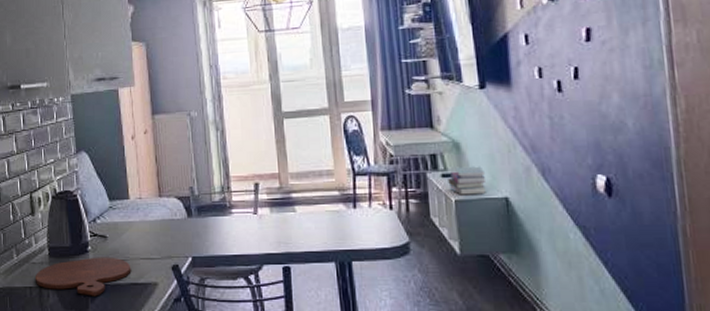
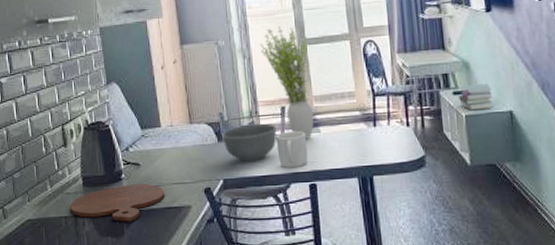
bowl: none [192,199,250,241] -> present [222,123,277,163]
potted plant: none [233,98,290,218] -> present [259,26,314,139]
mug: none [248,209,282,249] -> present [276,130,308,169]

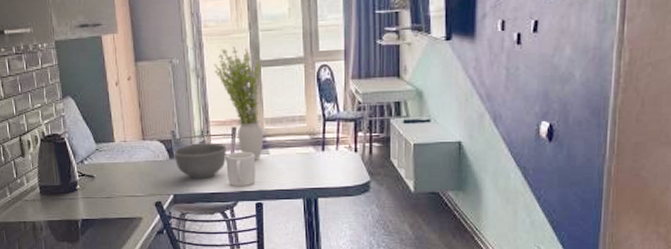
cutting board: present [69,183,165,222] -> none [28,195,118,230]
books: present [459,83,493,111] -> none [409,113,442,140]

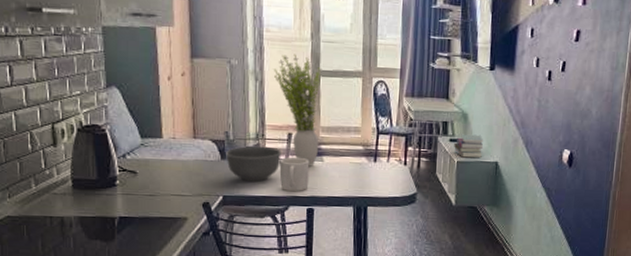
books: none [409,113,442,140] -> present [454,134,483,158]

